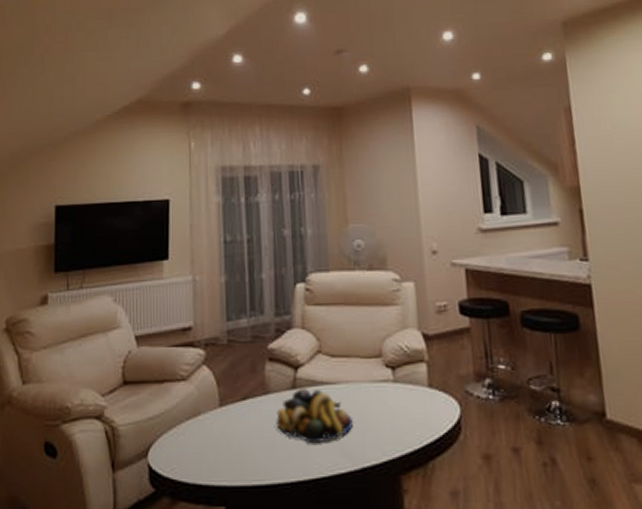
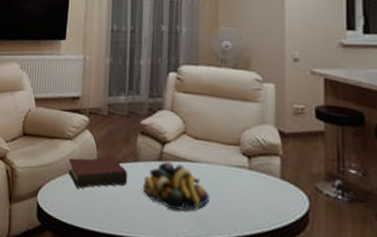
hardback book: none [184,390,258,438] -> present [68,154,128,189]

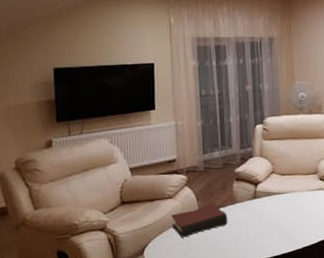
fruit bowl: present [142,161,209,211] -> none [241,198,297,235]

